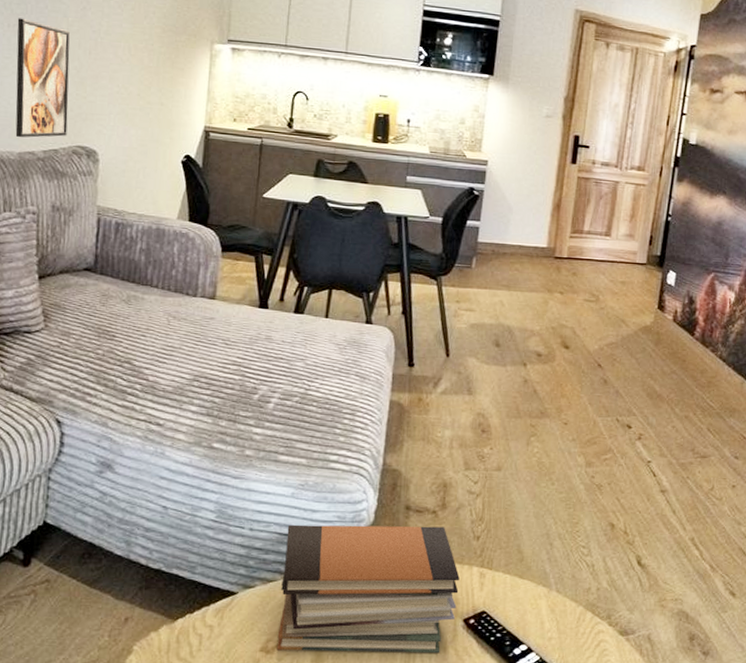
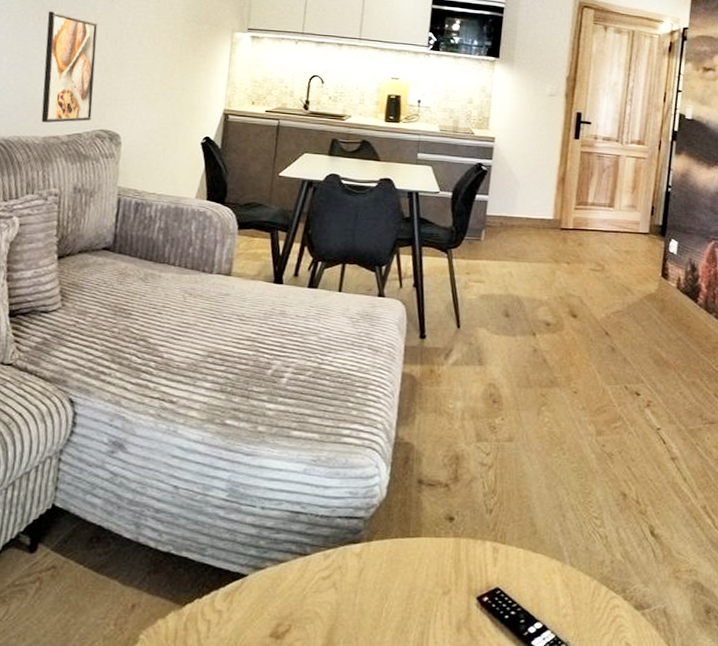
book stack: present [276,524,460,654] -> none [287,500,473,636]

